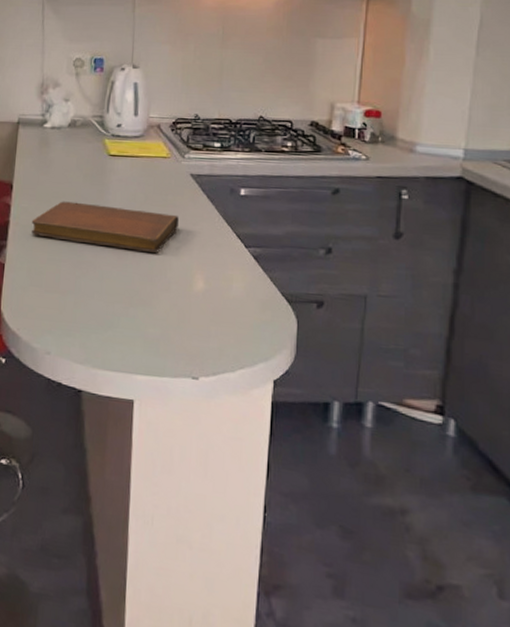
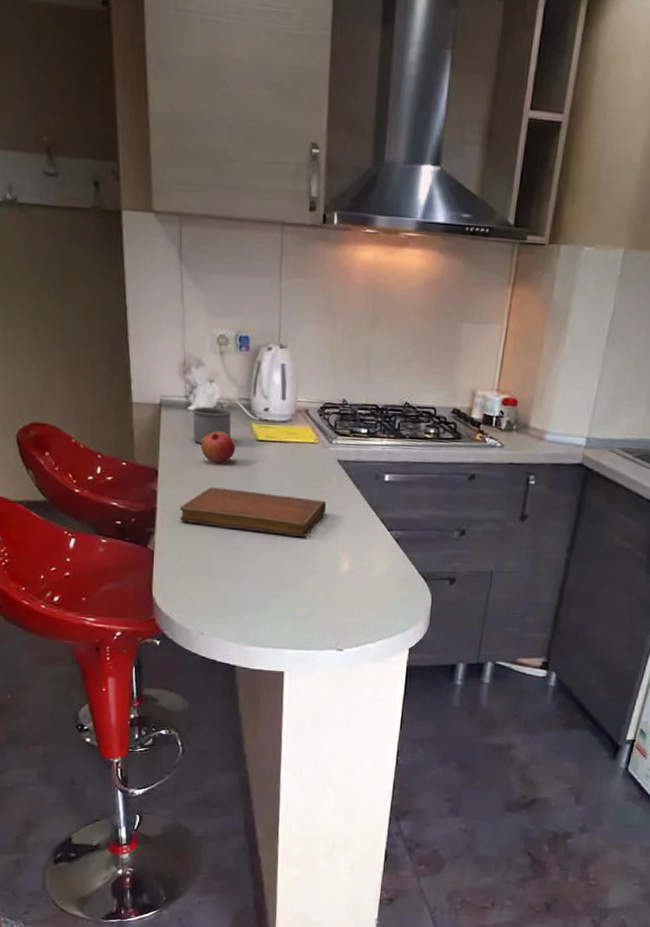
mug: none [47,121,86,159] -> present [191,404,233,444]
pomegranate: none [54,147,89,178] -> present [200,432,236,463]

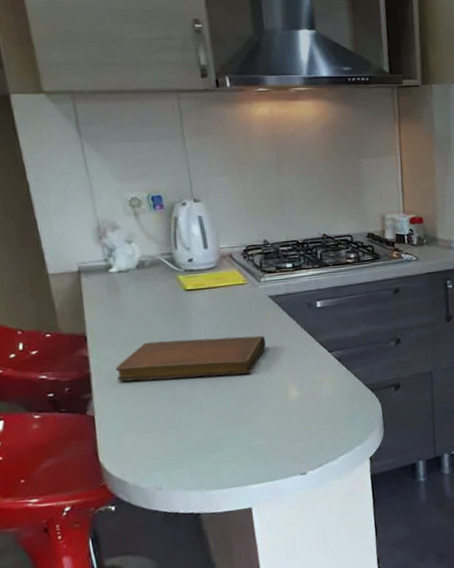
mug: present [191,404,233,444] -> none [113,262,158,303]
pomegranate: present [200,432,236,463] -> none [128,288,166,319]

